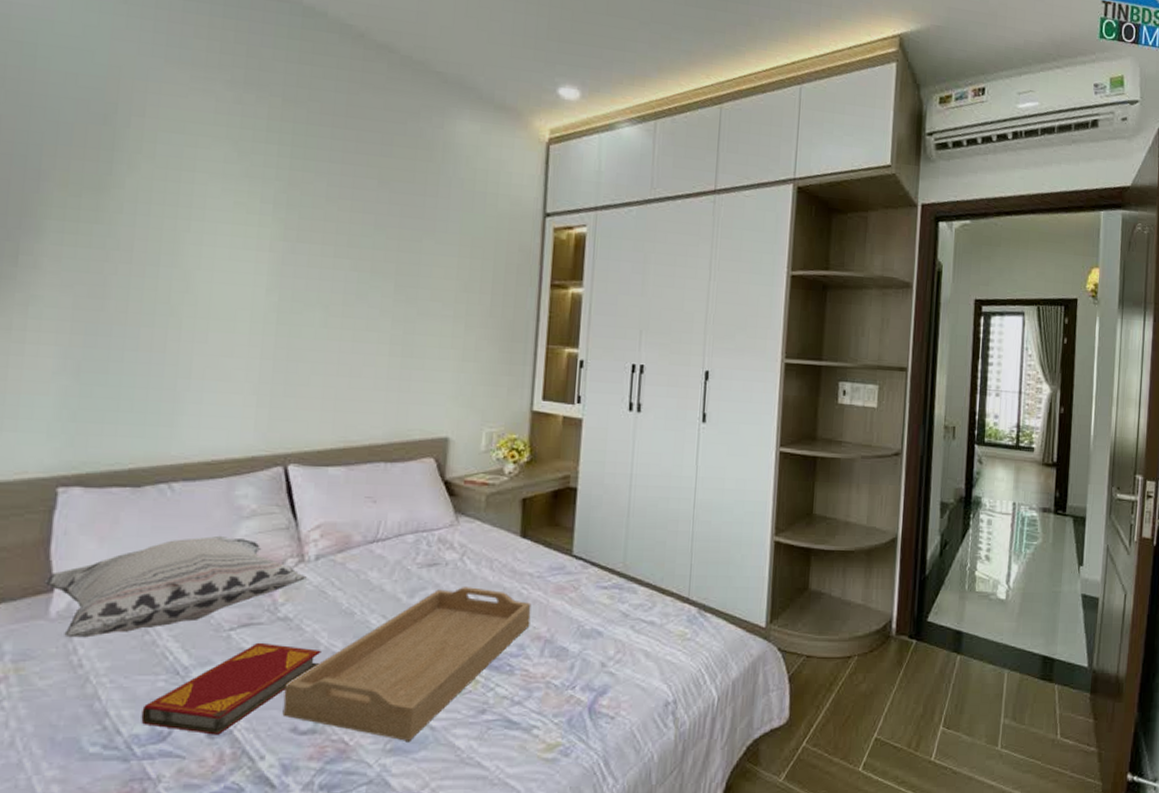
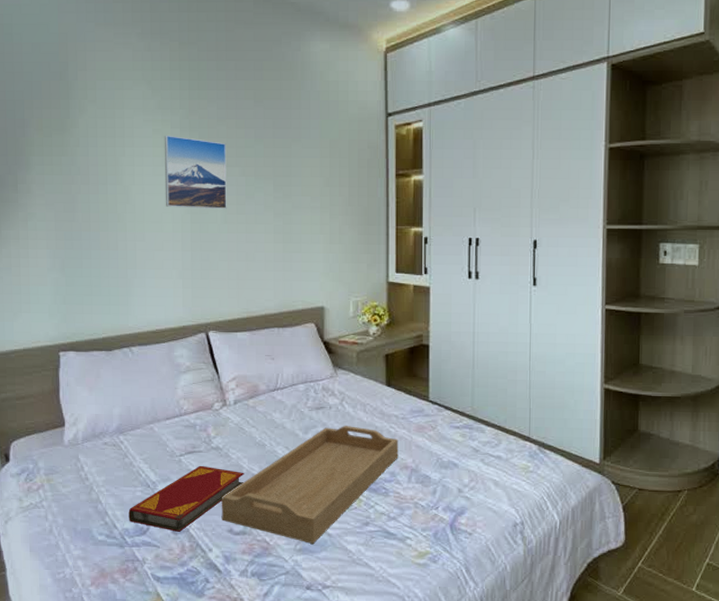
decorative pillow: present [44,535,307,638] -> none [58,386,229,459]
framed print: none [242,210,336,310] -> present [164,135,227,209]

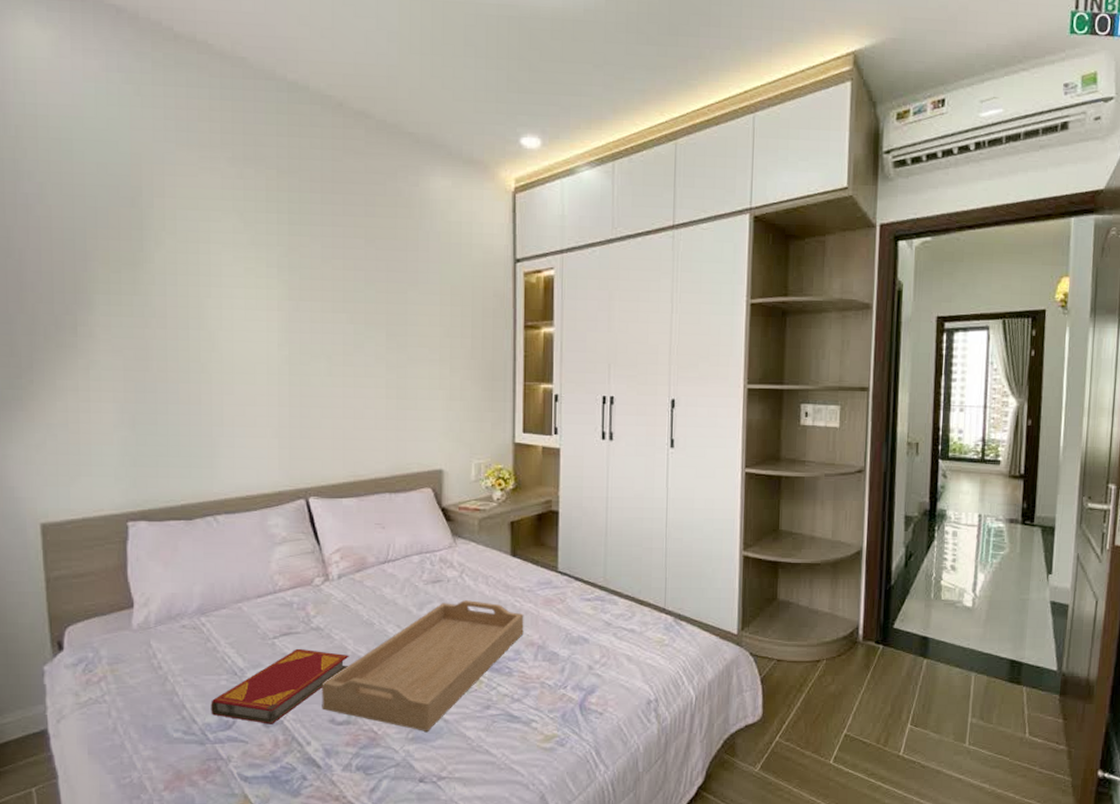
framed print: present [164,135,227,209] -> none [258,274,332,360]

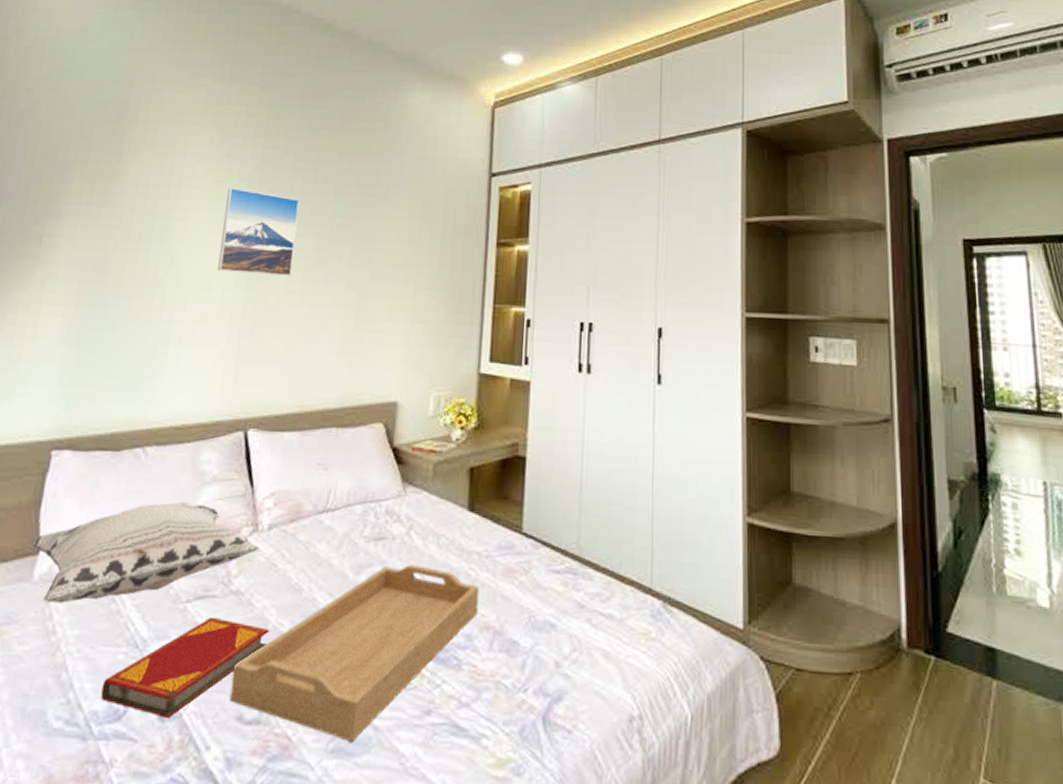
decorative pillow: none [125,559,332,645] -> present [31,501,259,604]
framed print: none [258,274,332,360] -> present [217,187,300,276]

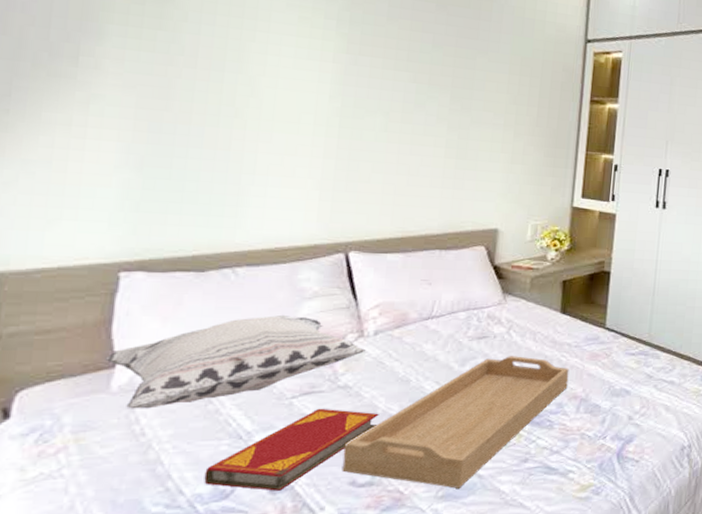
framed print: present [217,187,300,276] -> none [306,25,396,116]

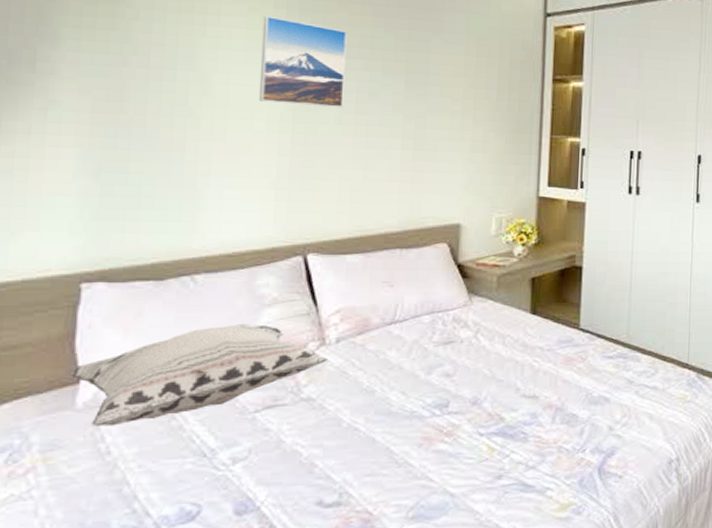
hardback book: present [204,408,379,491] -> none [170,422,344,512]
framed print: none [306,25,396,116] -> present [258,15,347,107]
serving tray: present [341,356,569,489] -> none [308,362,543,509]

